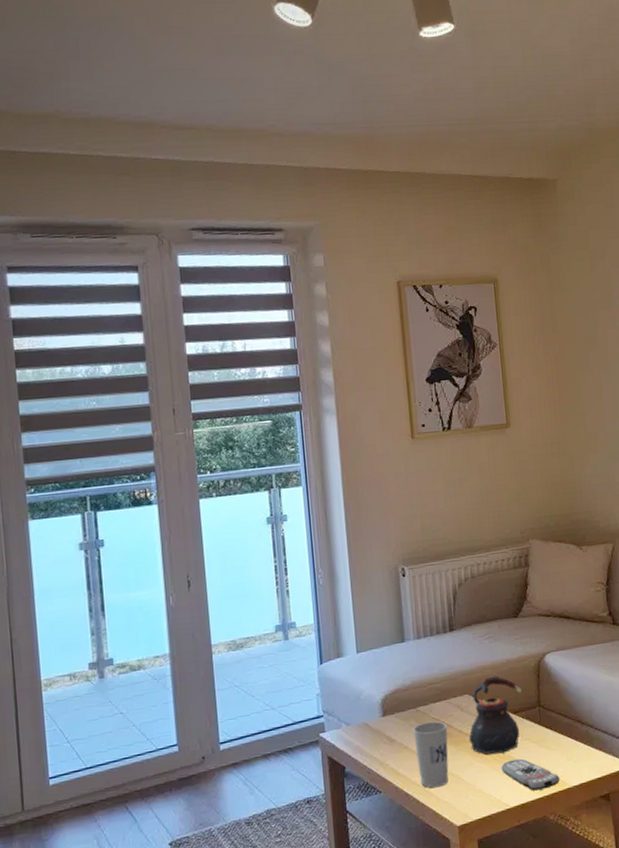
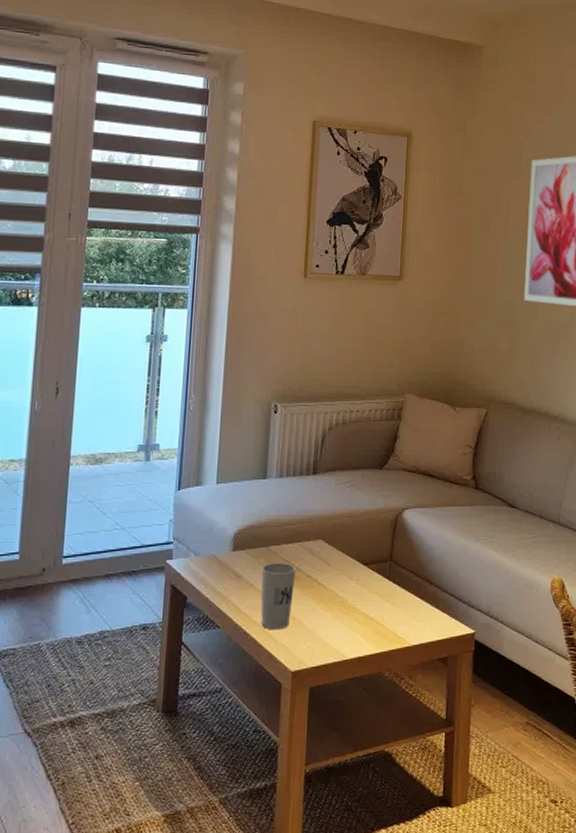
teapot: present [469,676,522,755] -> none [315,525,376,604]
remote control: present [501,758,560,791] -> none [344,611,401,645]

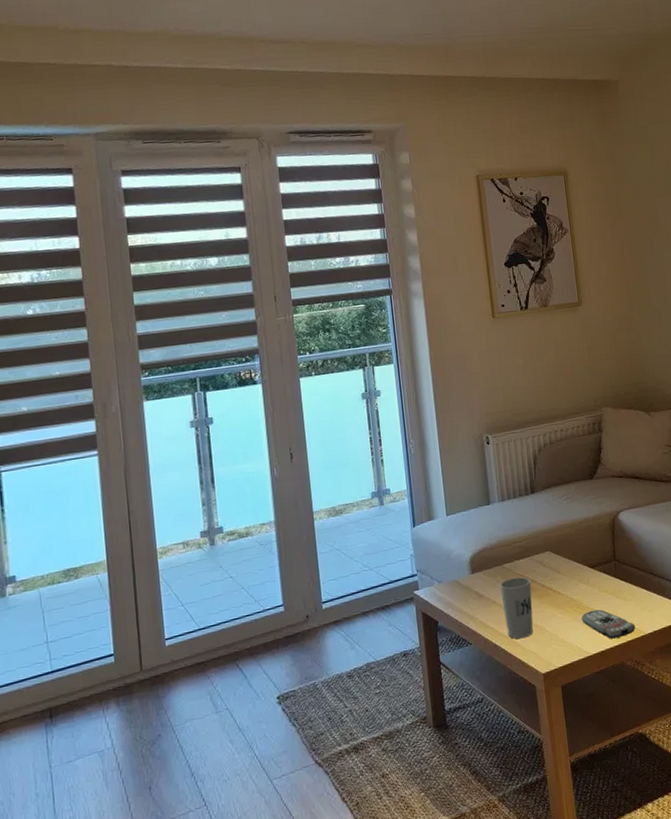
remote control: none [344,611,401,645] -> present [581,609,636,639]

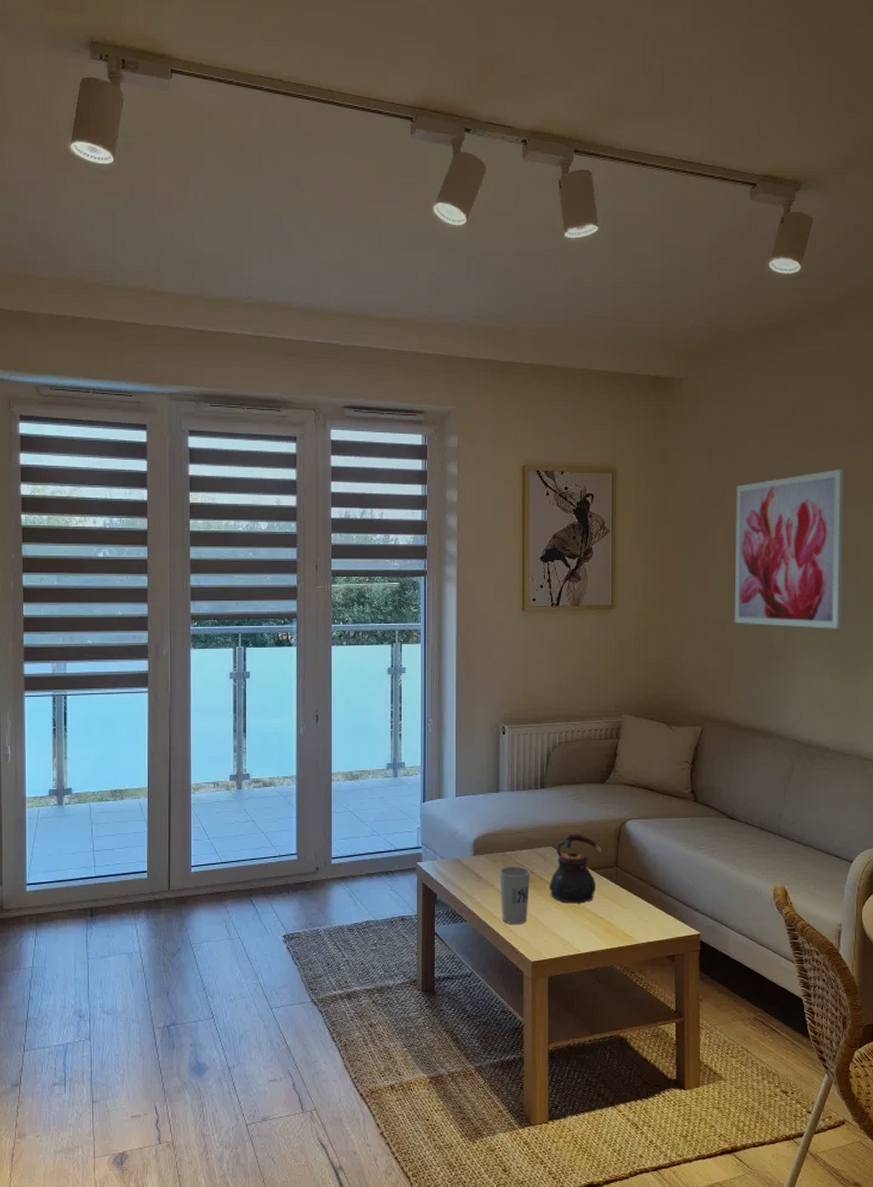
teapot: none [551,533,598,607] -> present [549,834,601,904]
remote control: present [581,609,636,639] -> none [576,911,630,942]

